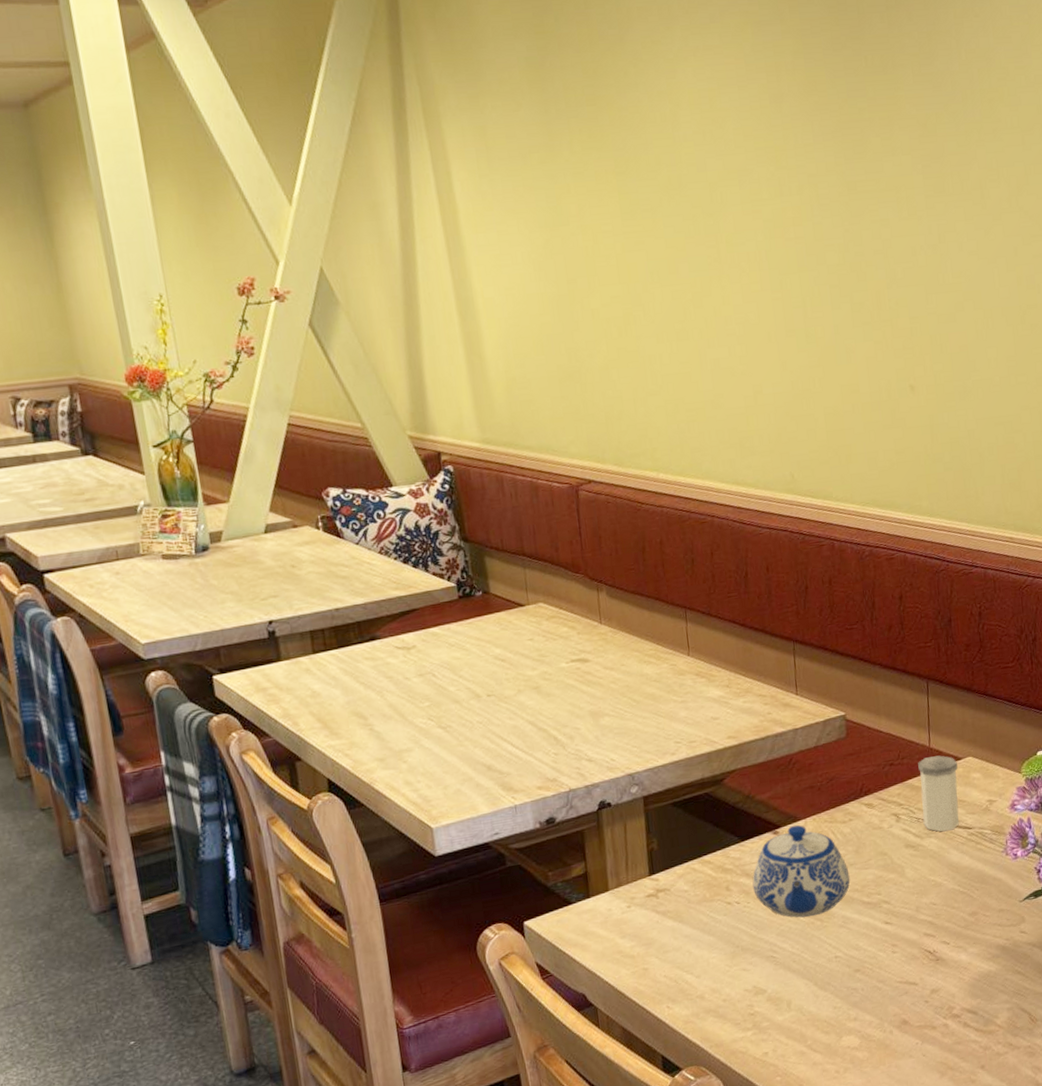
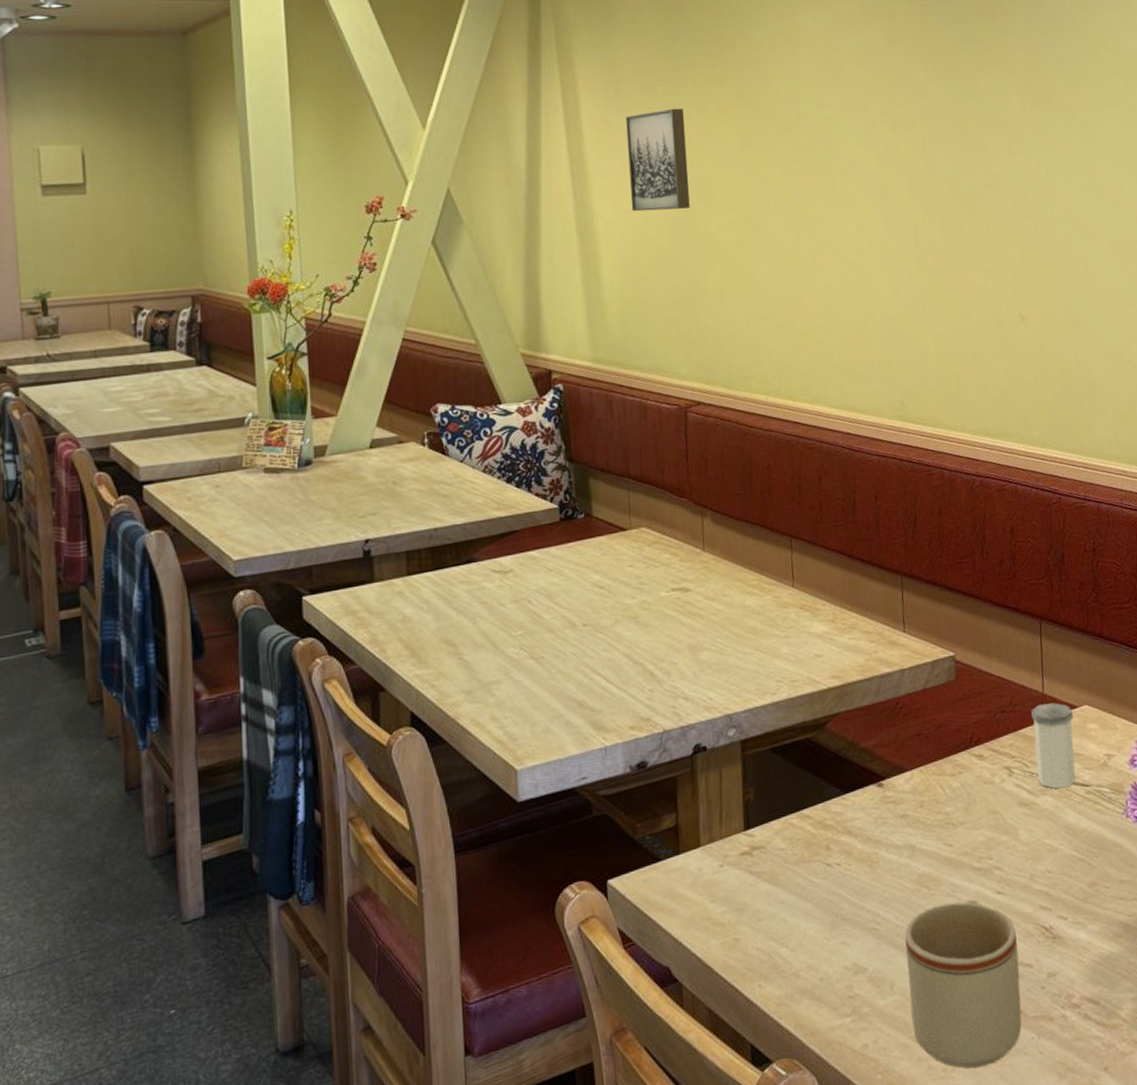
wall art: none [500,176,572,288] -> present [625,108,690,212]
teapot: present [752,825,850,918] -> none [854,776,960,884]
mug: none [800,928,907,1070] -> present [905,898,1022,1069]

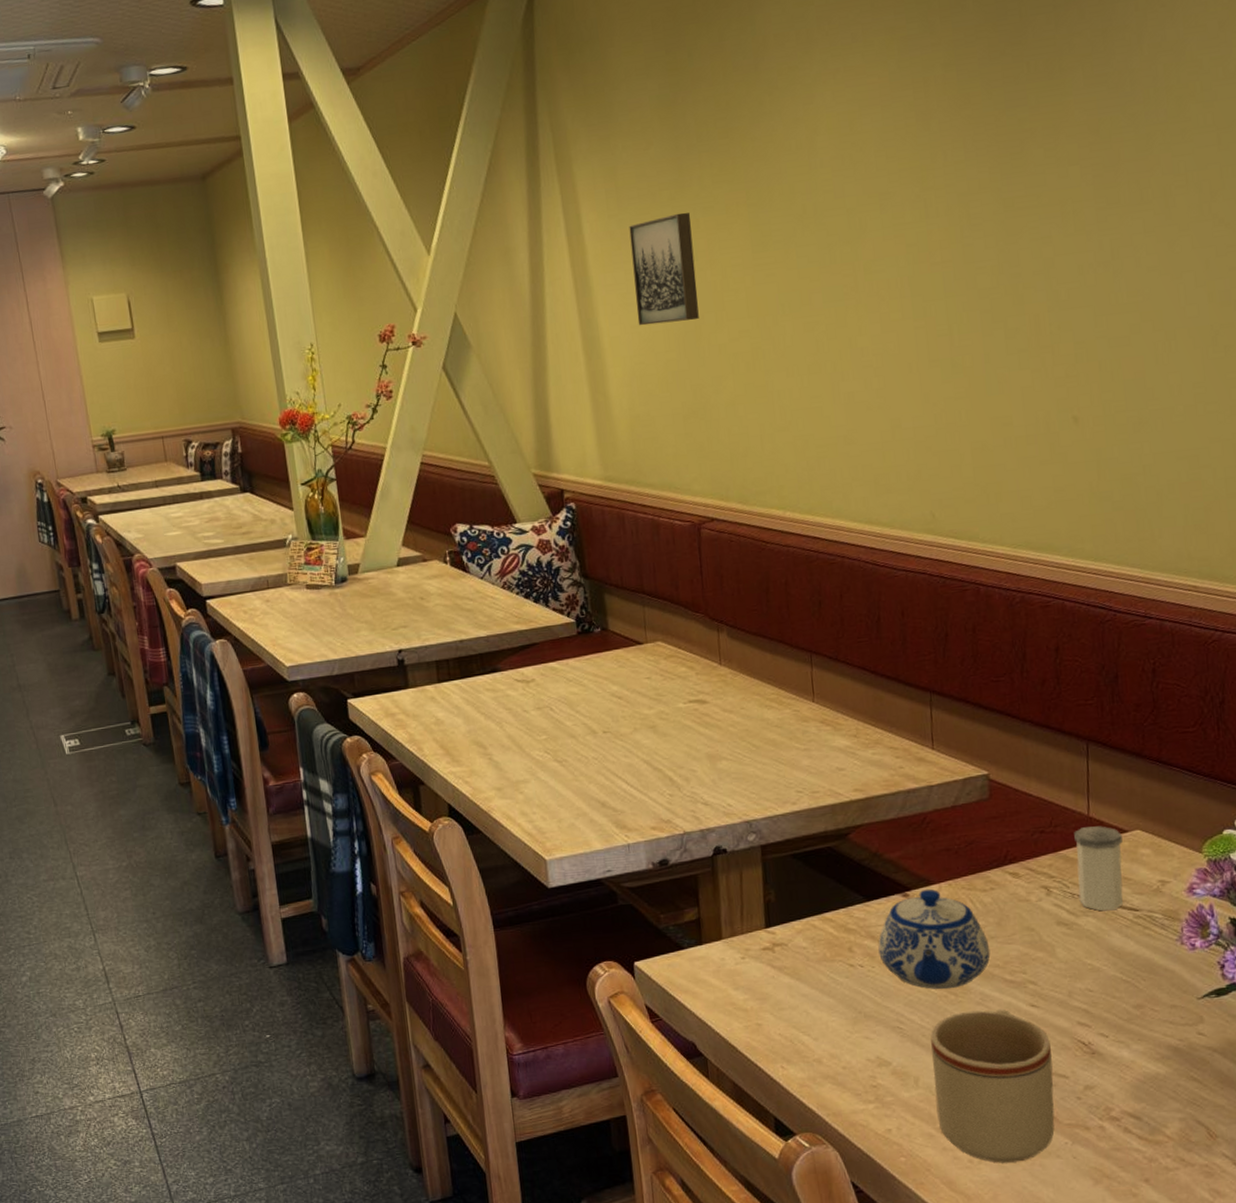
teapot: none [854,776,960,884] -> present [878,889,991,990]

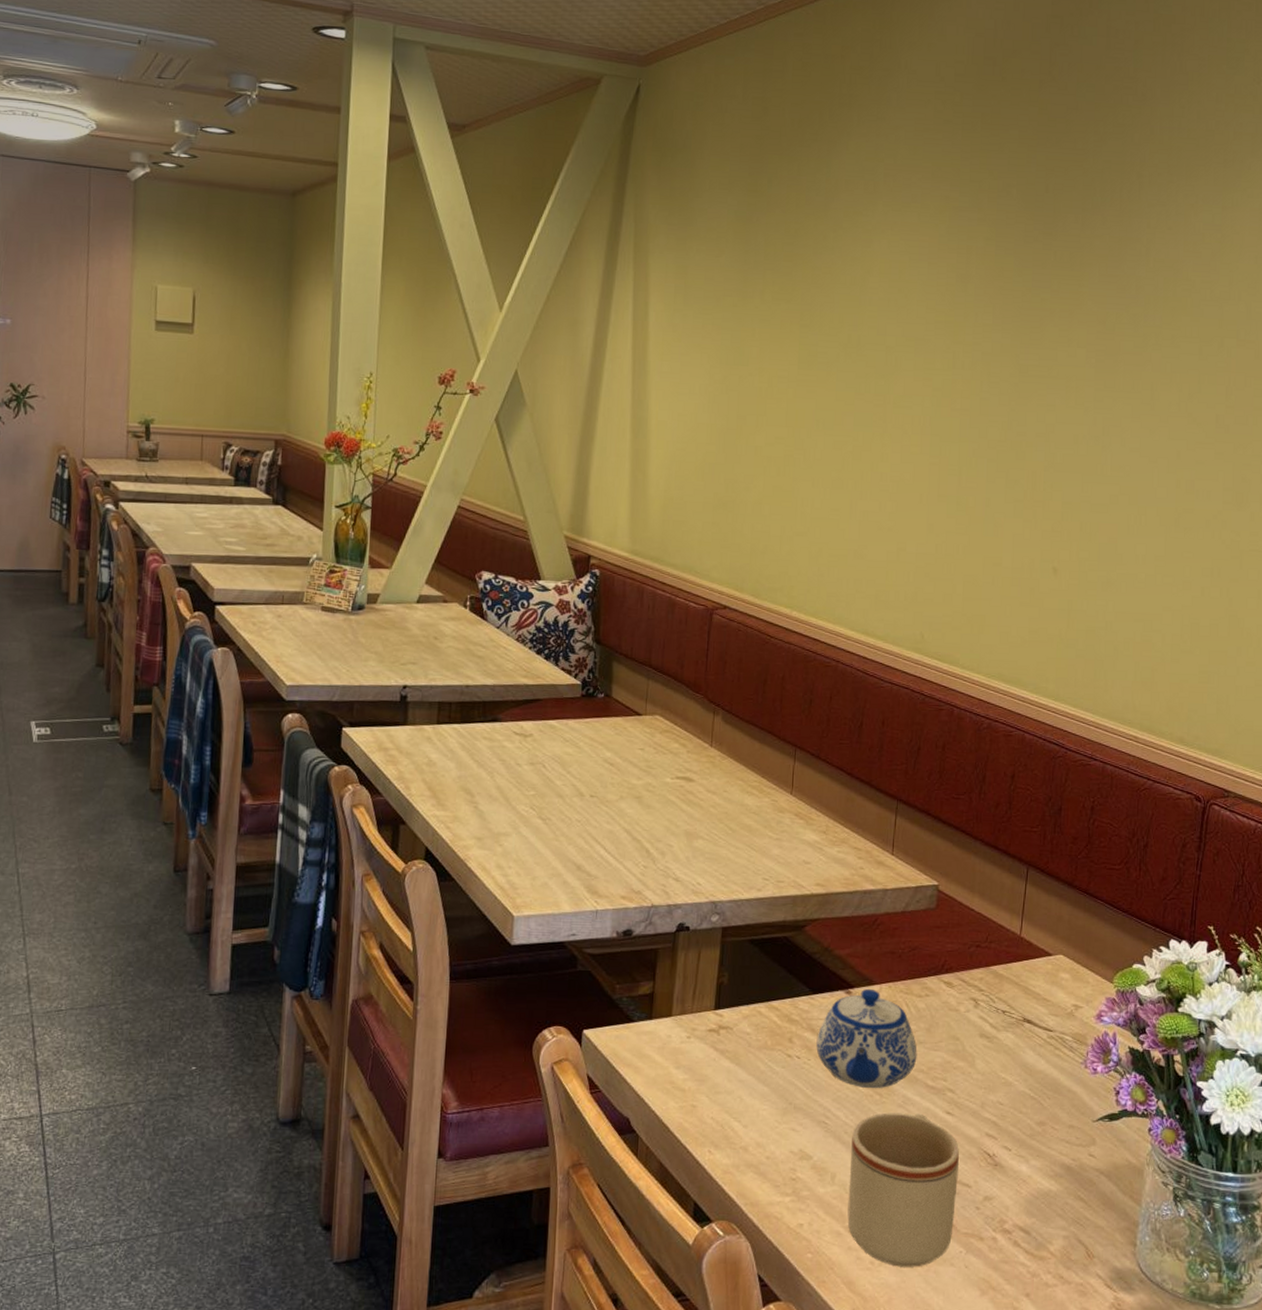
wall art: present [629,212,699,326] -> none [685,319,749,419]
salt shaker: present [1074,826,1124,911] -> none [1002,946,1047,1029]

